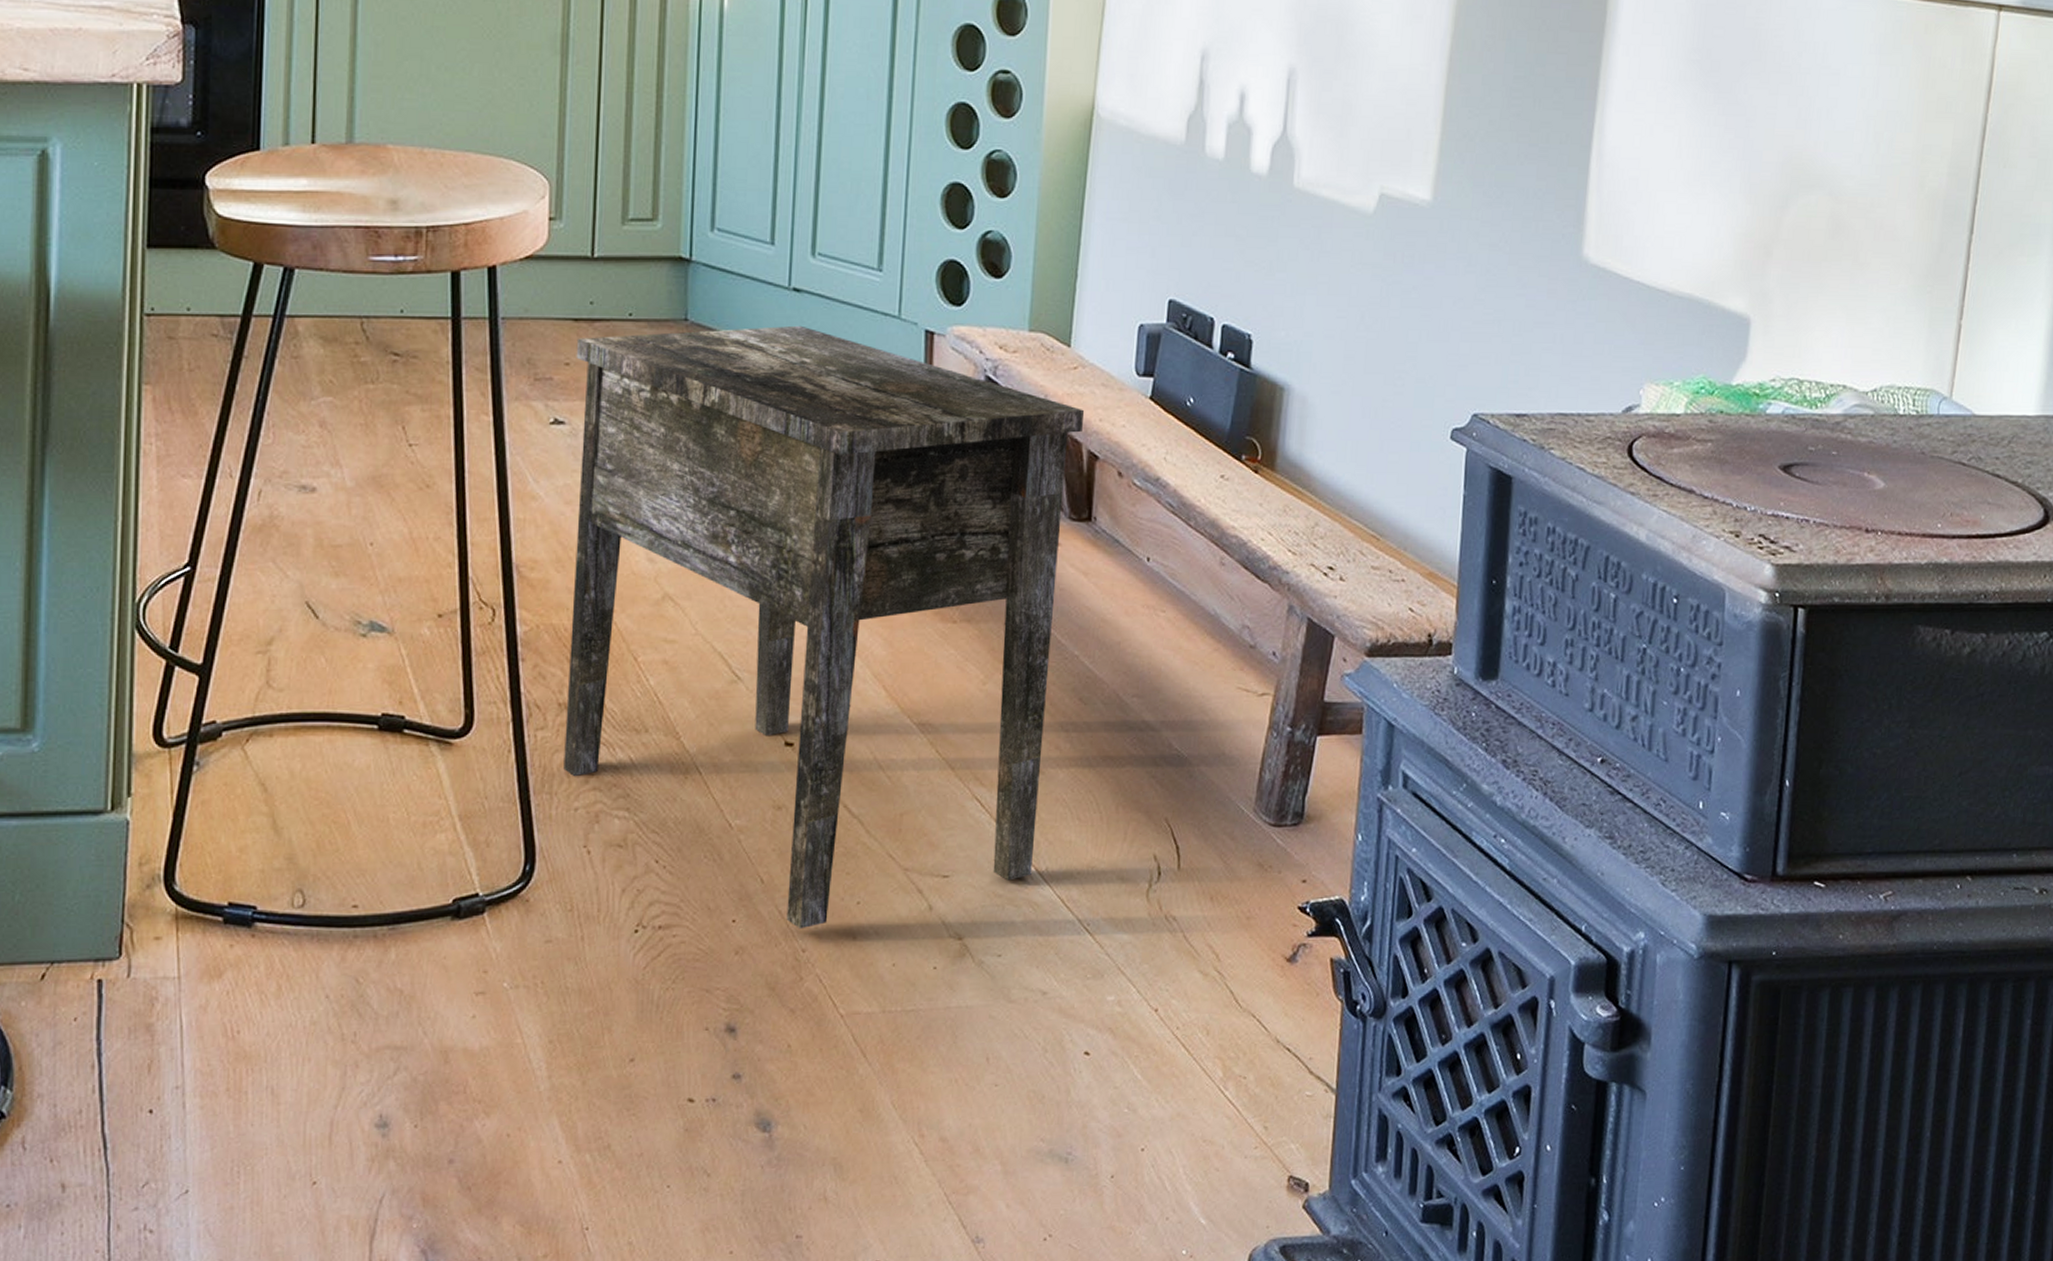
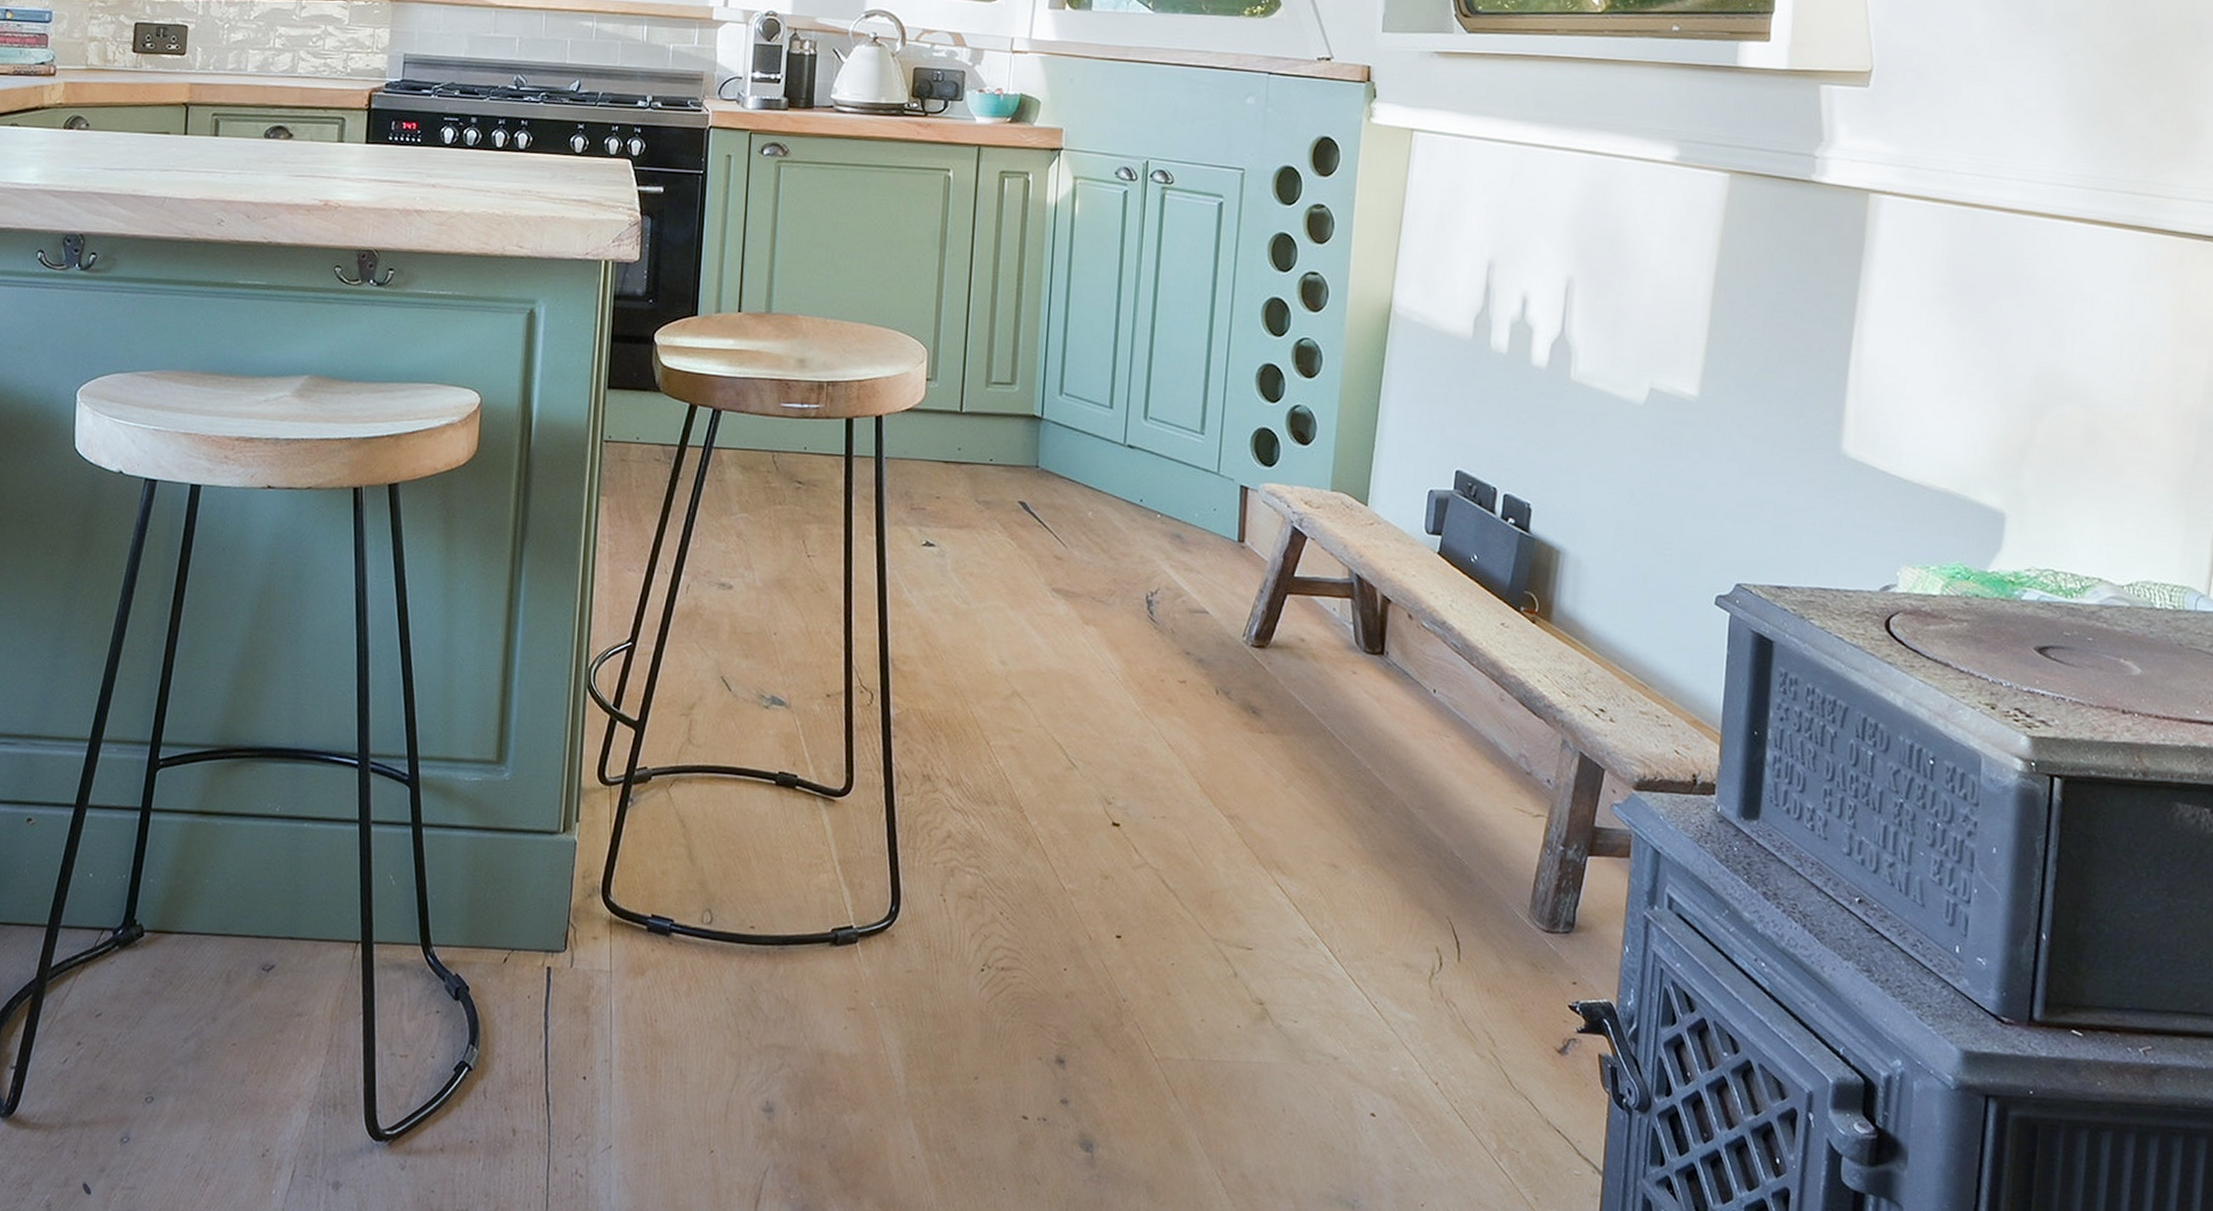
side table: present [563,325,1084,929] -> none [925,476,1378,982]

